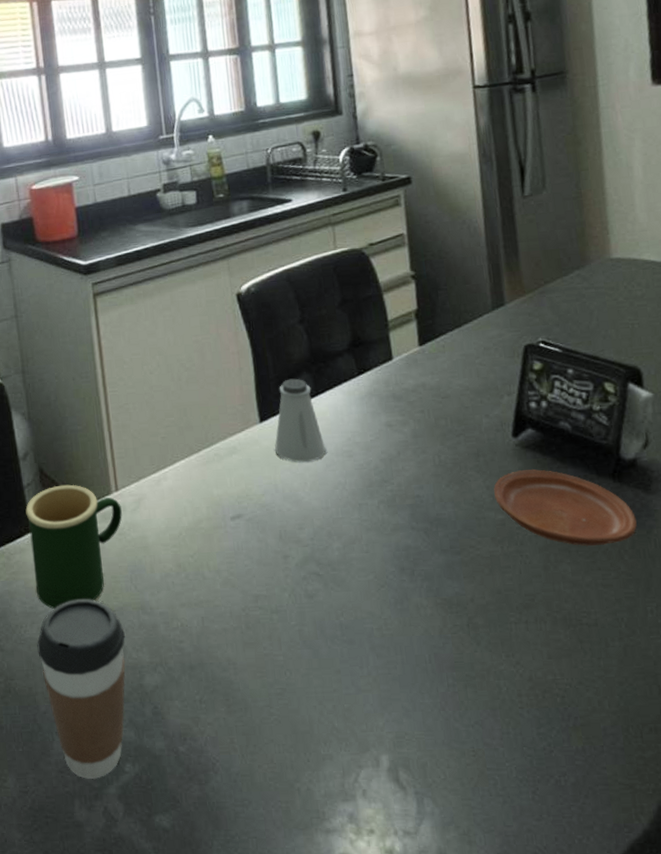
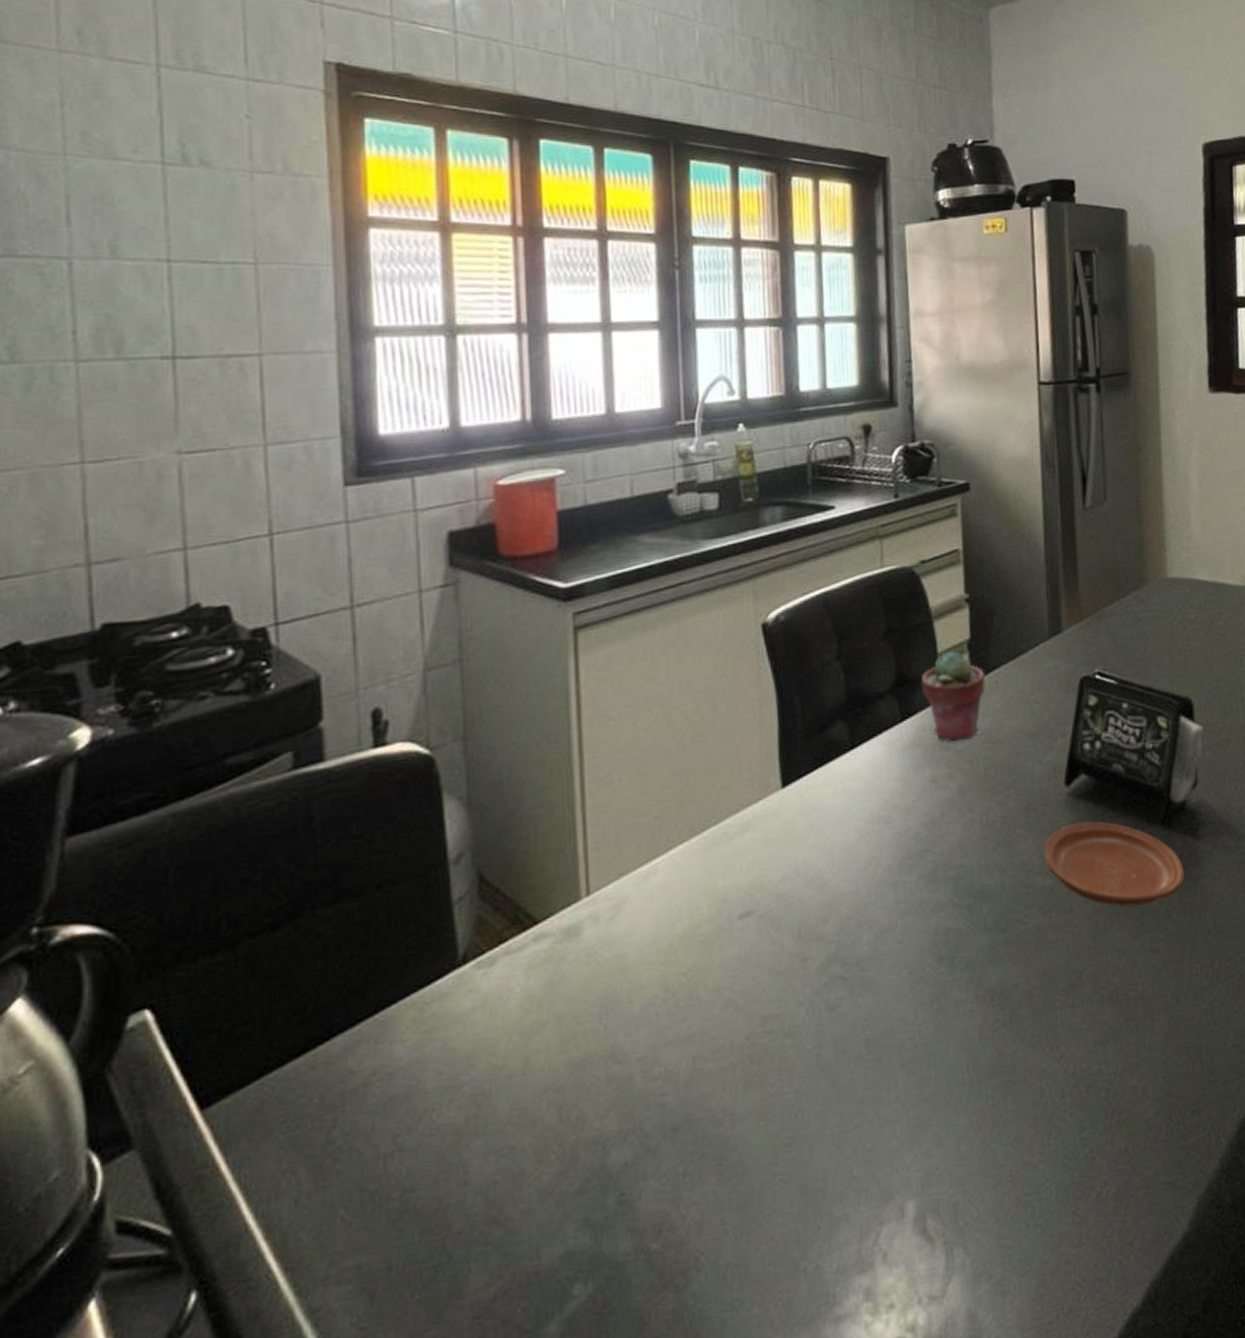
mug: present [25,484,122,609] -> none [453,892,593,1076]
coffee cup: present [37,599,126,779] -> none [455,1053,586,1320]
saltshaker: present [275,378,326,463] -> none [799,728,859,836]
potted succulent: none [374,319,434,395] -> present [921,651,986,742]

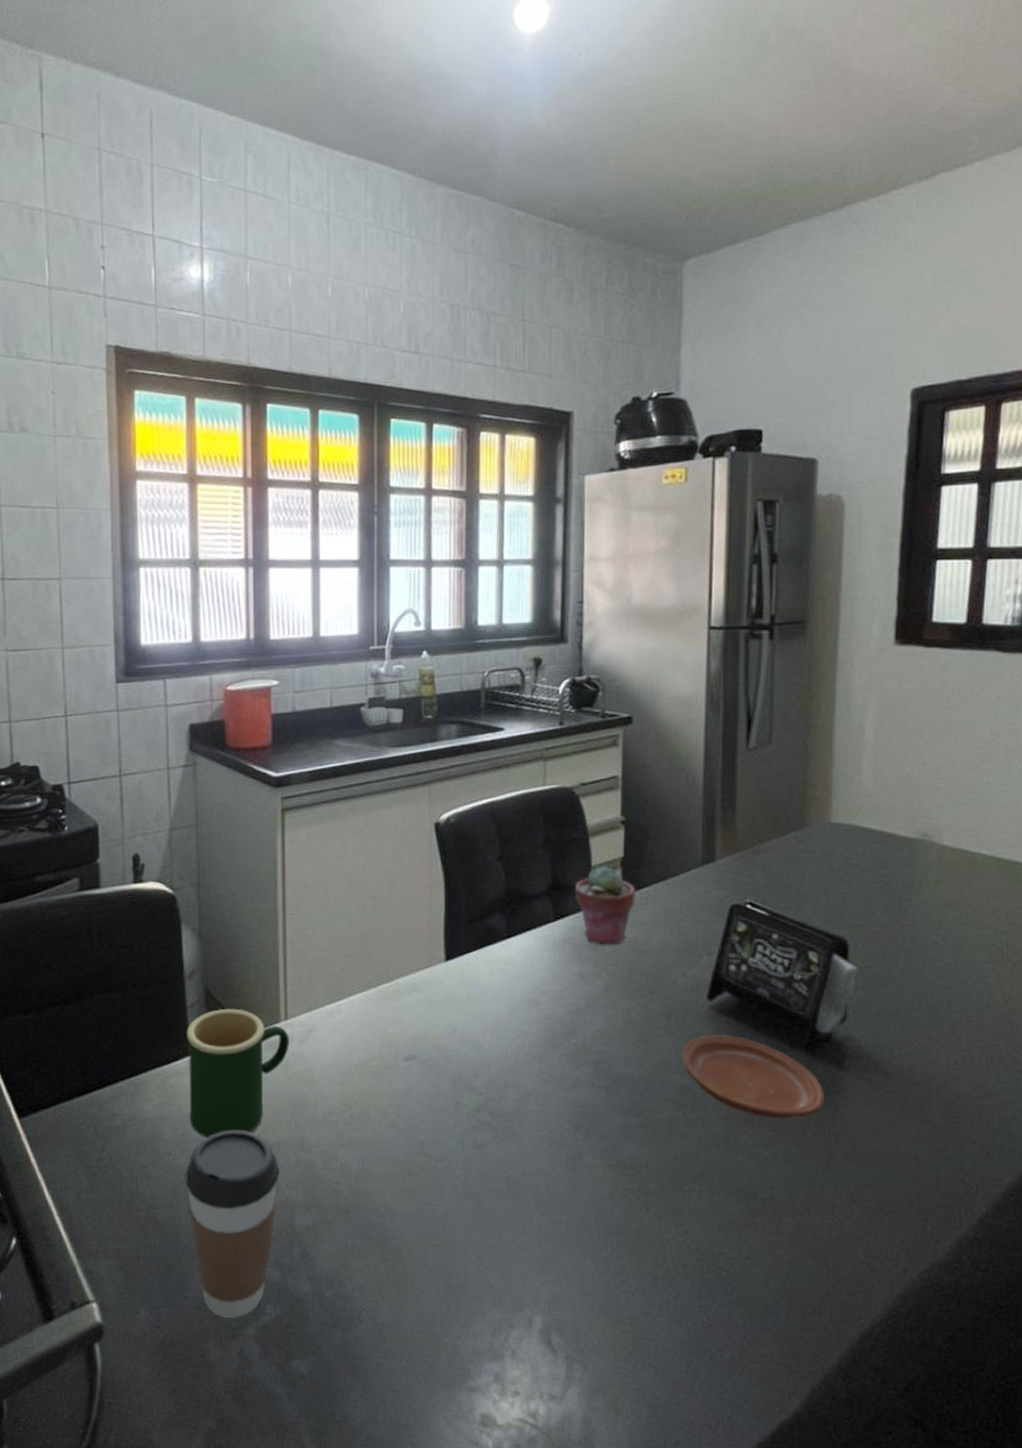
mug: none [453,892,593,1076] -> present [186,1008,289,1138]
coffee cup: none [455,1053,586,1320] -> present [185,1130,279,1318]

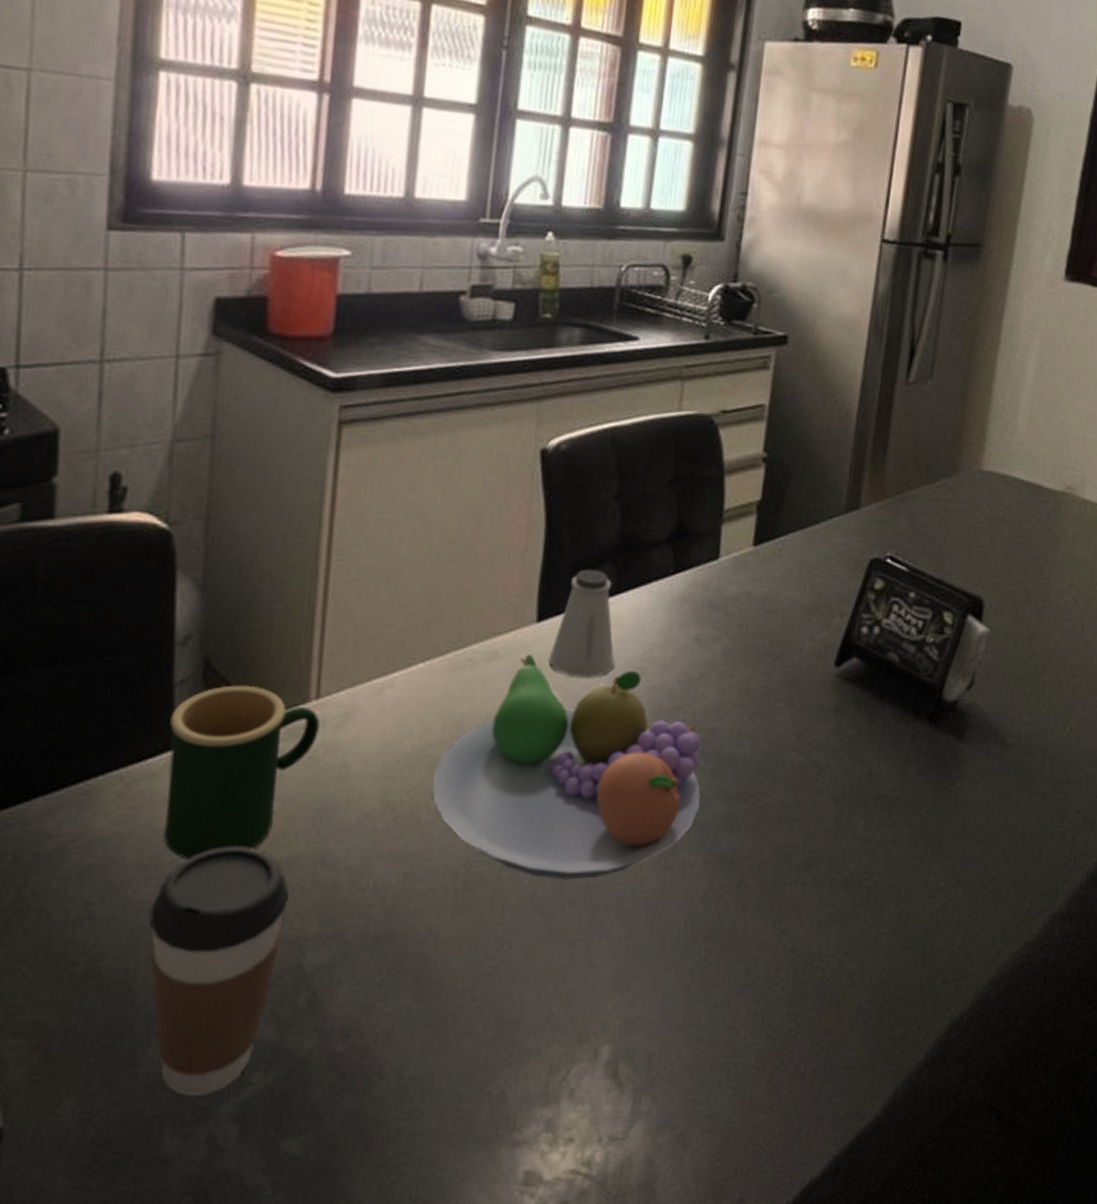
fruit bowl: none [376,987,597,1174] -> present [431,654,701,880]
saltshaker: none [459,918,511,1007] -> present [549,569,614,678]
potted succulent: present [574,866,636,945] -> none [701,510,771,604]
plate: present [682,1035,825,1119] -> none [800,706,943,798]

